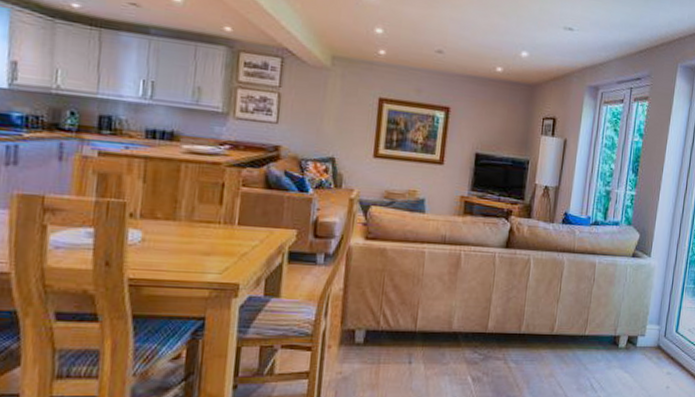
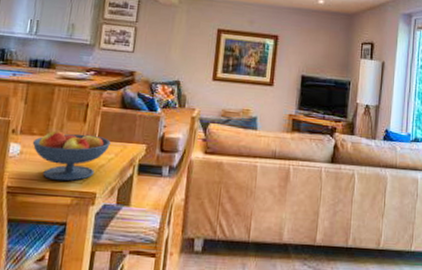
fruit bowl: none [156,214,254,272] -> present [32,130,111,182]

